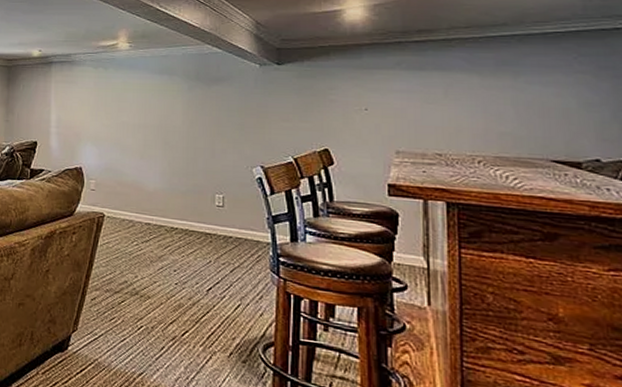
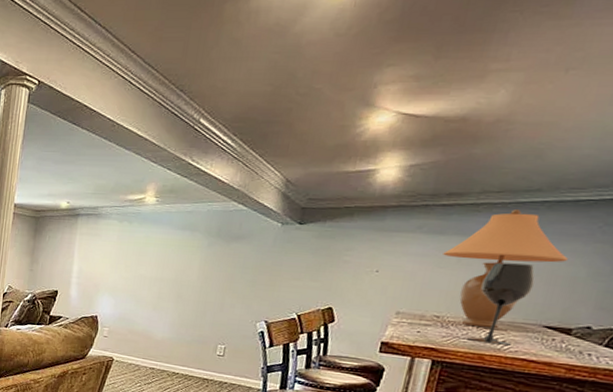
table lamp: none [428,42,555,165] -> present [443,208,570,329]
wineglass: none [475,96,528,183] -> present [465,262,535,346]

